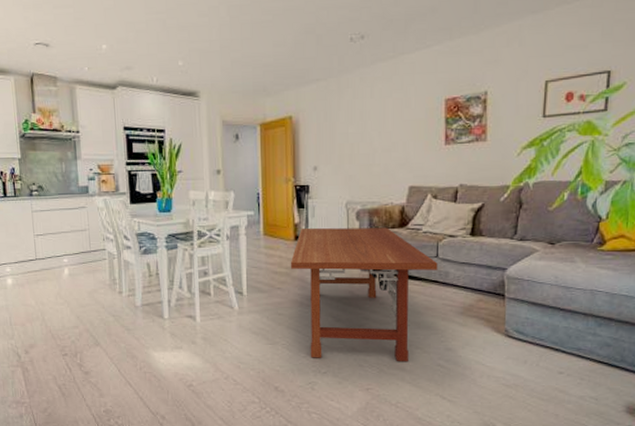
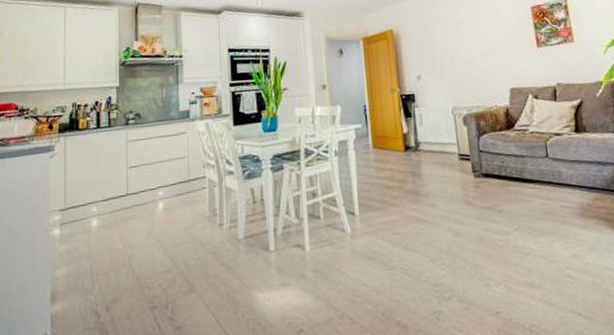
coffee table: present [290,227,438,362] -> none [402,130,550,282]

